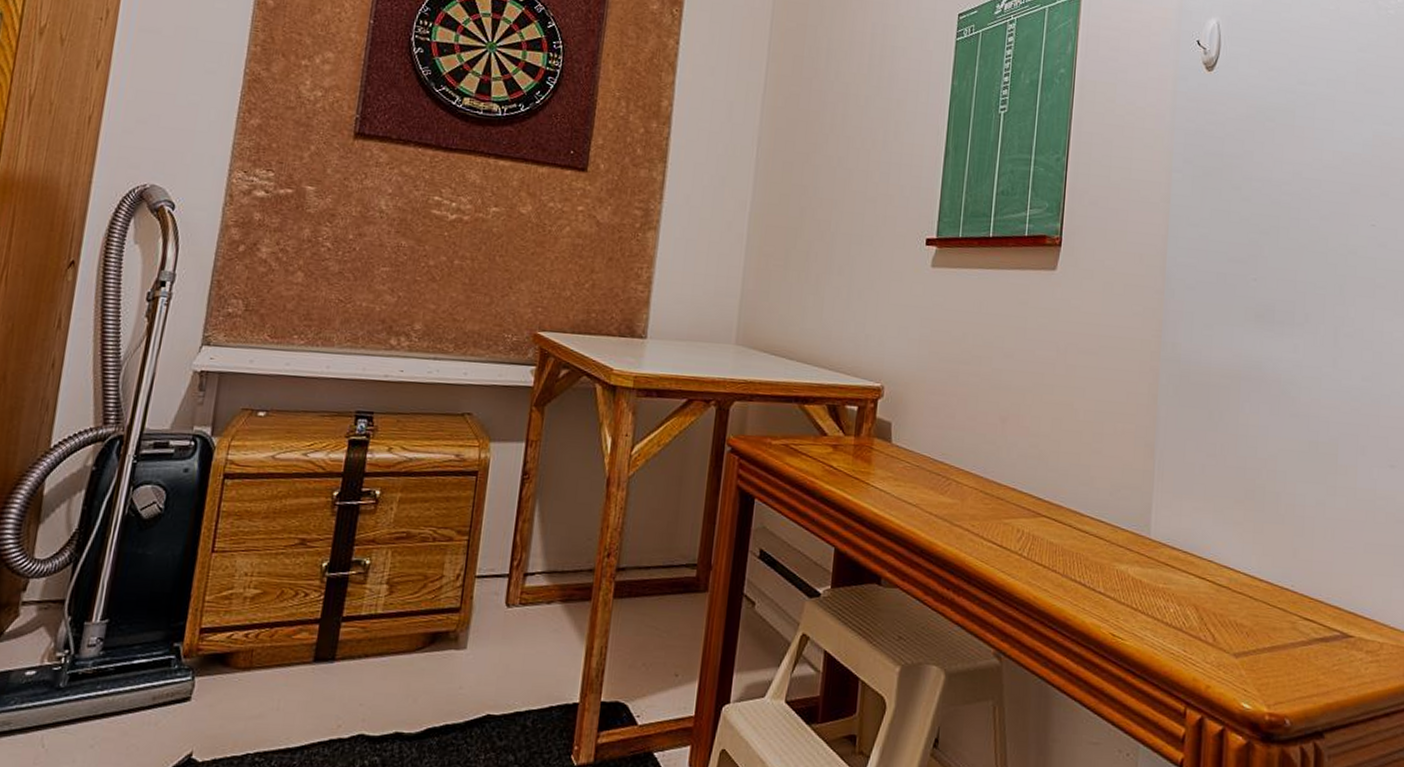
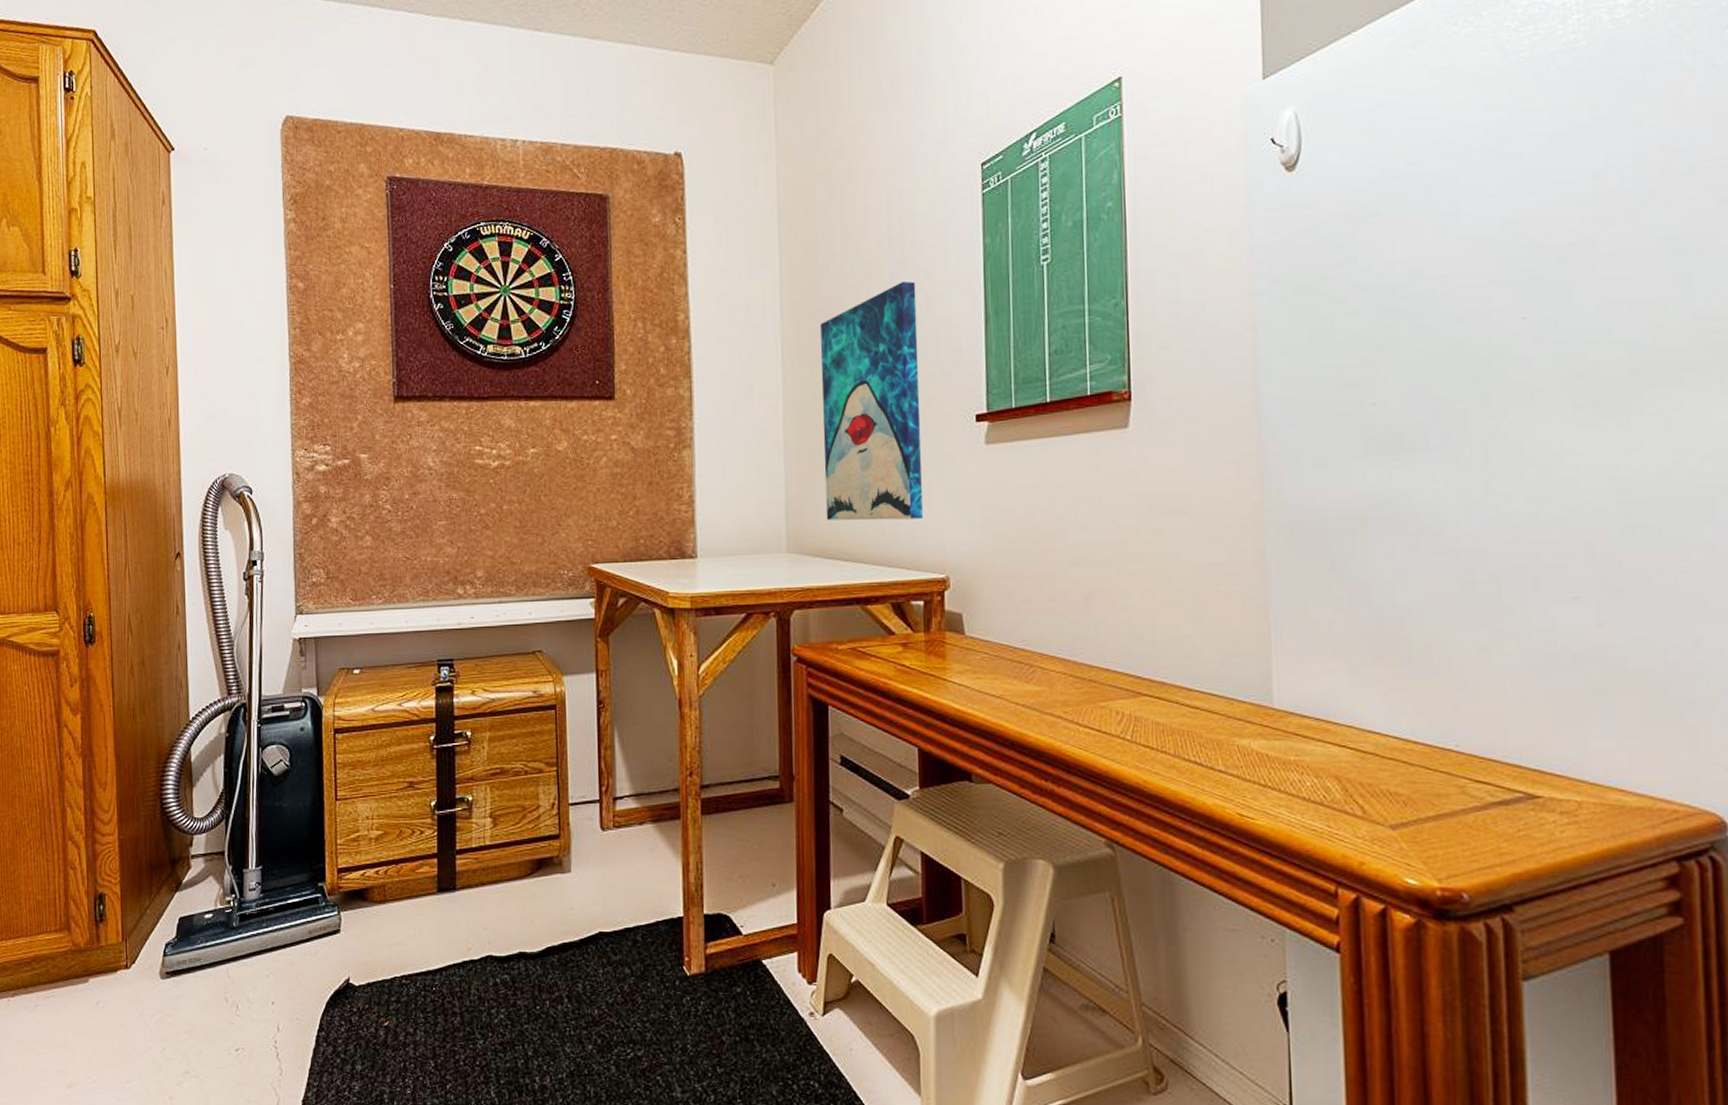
wall art: none [777,107,888,328] -> present [821,281,923,521]

